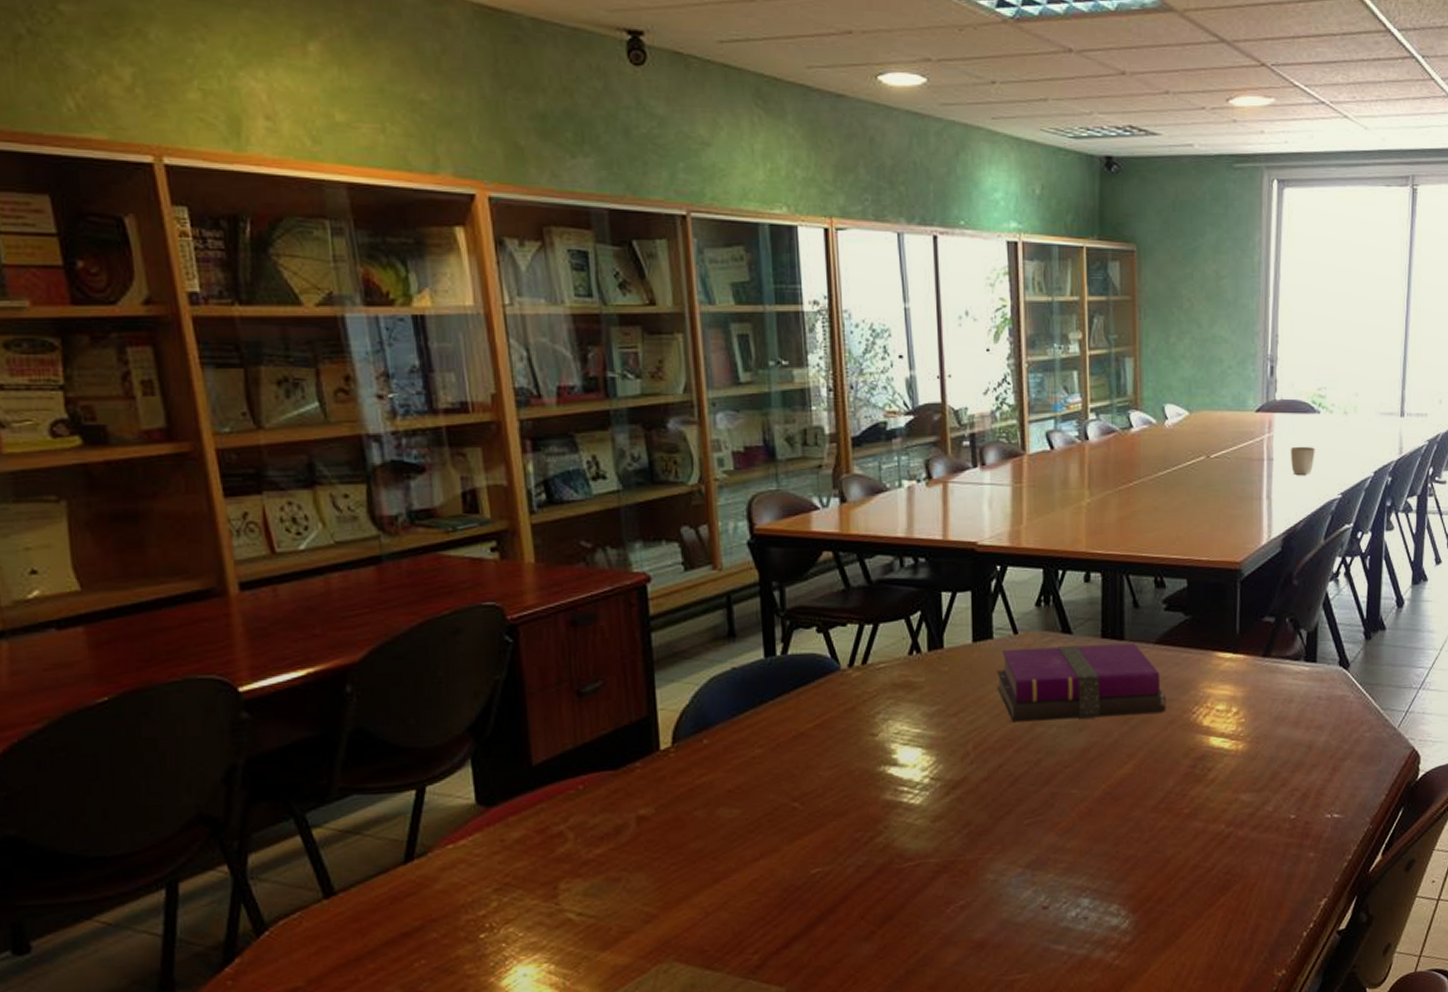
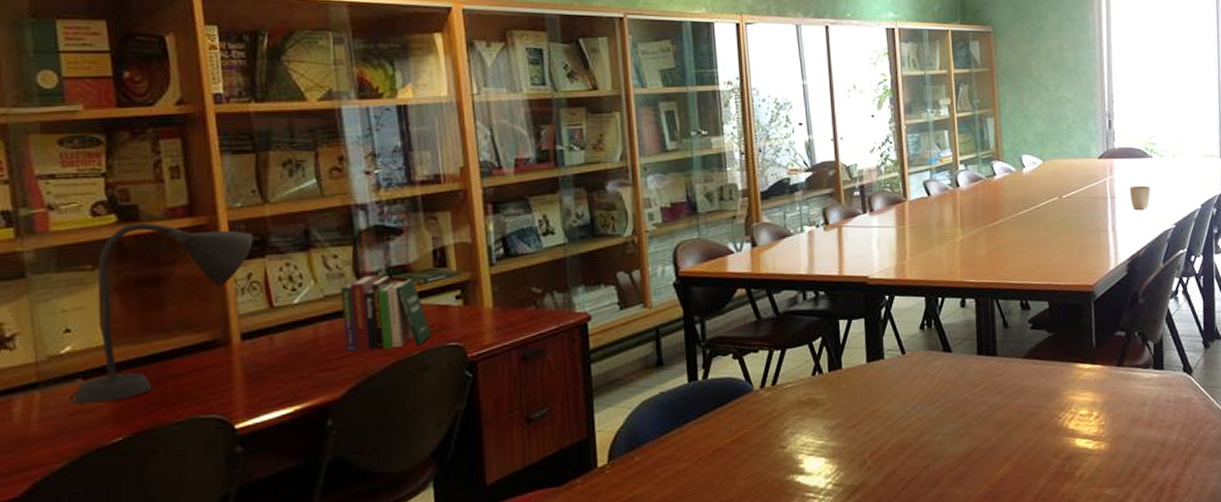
desk lamp: none [43,447,248,658] -> present [70,222,254,405]
books: none [353,518,464,609] -> present [340,274,432,352]
notebook: present [997,643,1167,722] -> none [889,358,1036,432]

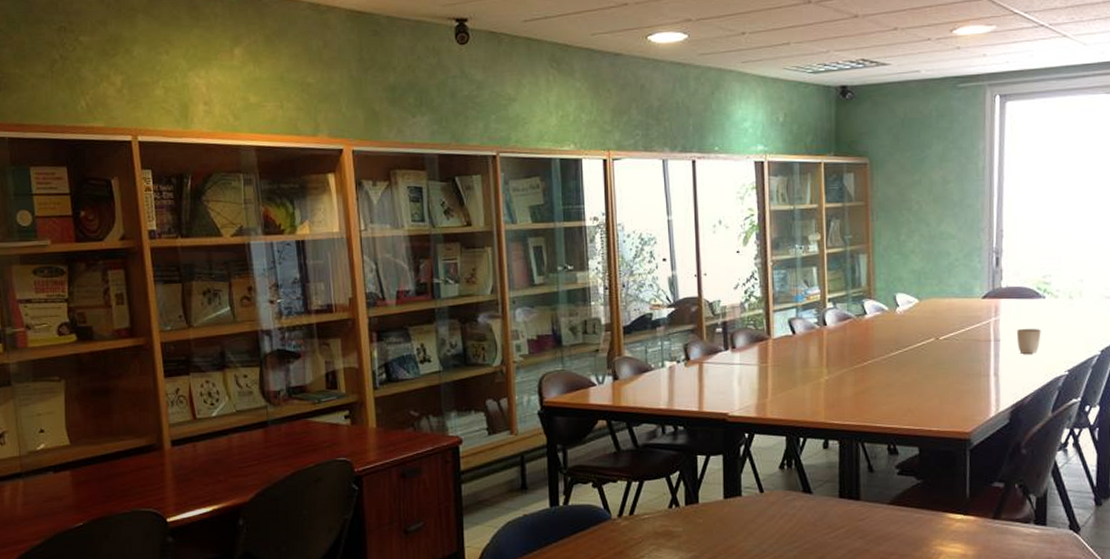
desk lamp: present [70,222,254,405] -> none [44,342,181,493]
books: present [340,274,432,352] -> none [249,393,324,461]

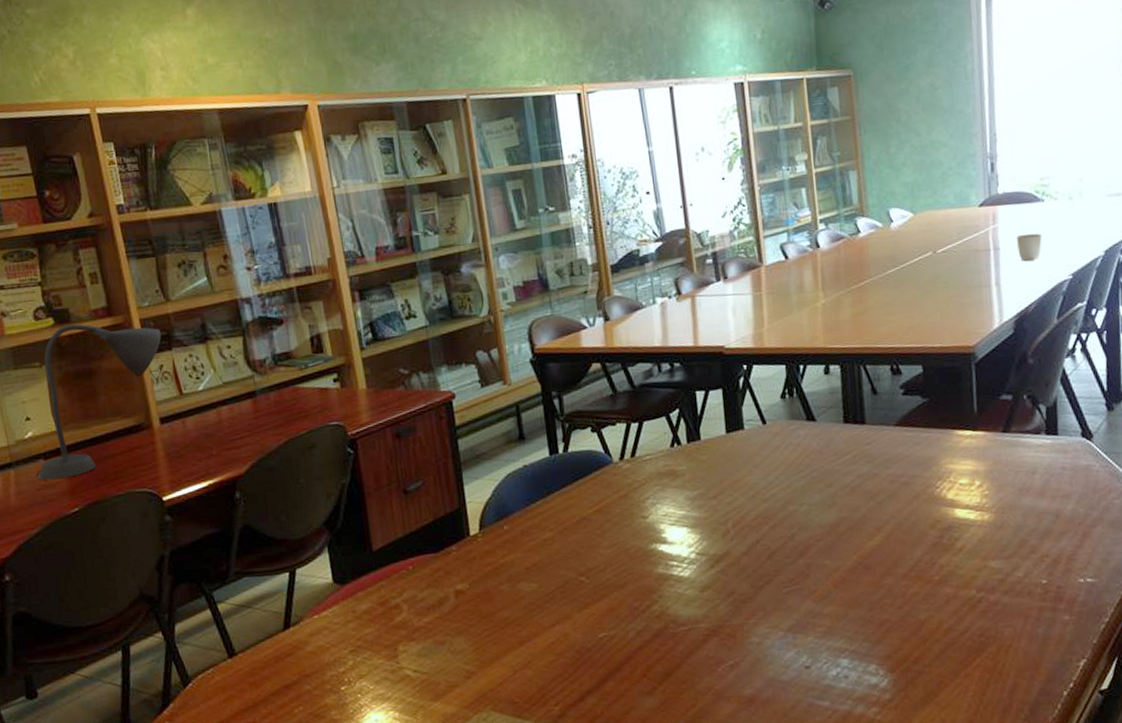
desk lamp: none [44,342,181,493] -> present [36,323,162,481]

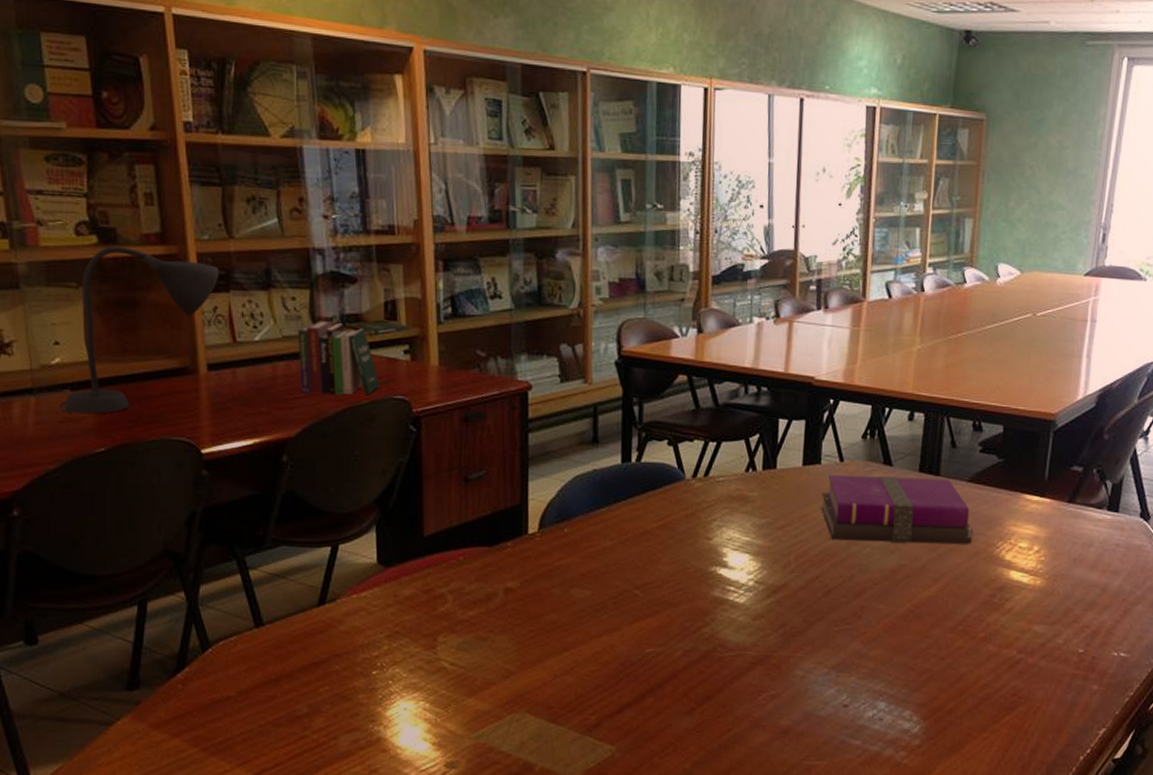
books: none [235,361,316,433] -> present [297,320,380,396]
notebook: none [750,426,911,502] -> present [821,474,974,544]
cup: present [1017,233,1042,261] -> none [1113,310,1138,338]

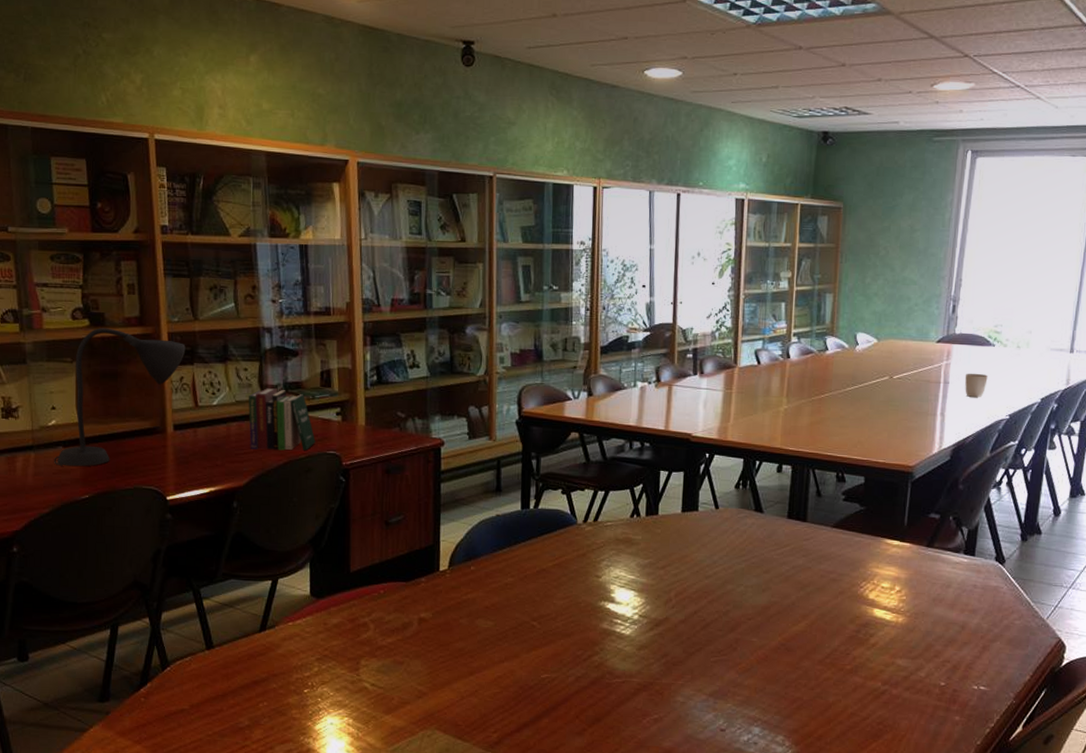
notebook: present [821,474,974,544] -> none [699,520,839,584]
cup: none [1113,310,1138,338] -> present [965,373,988,397]

